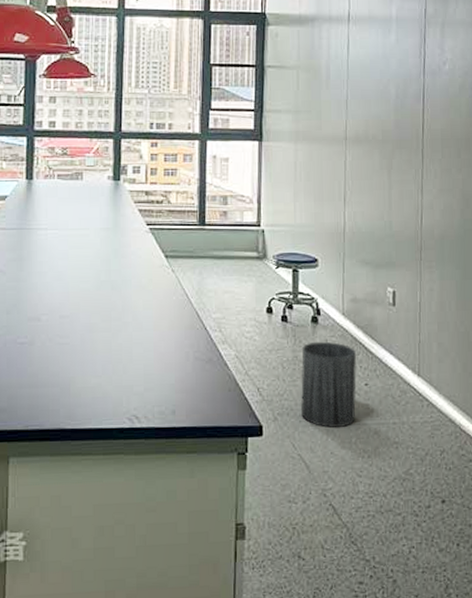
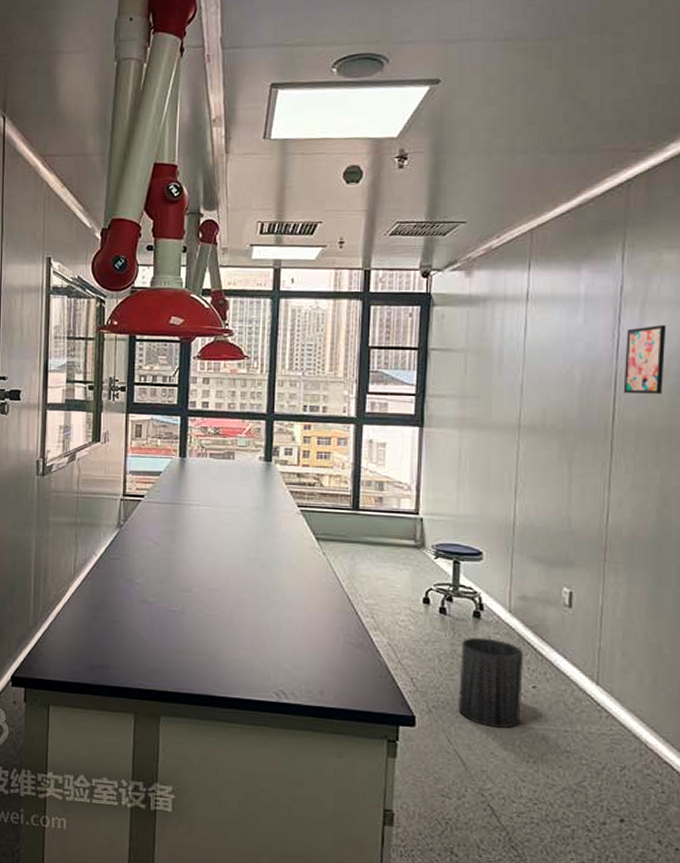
wall art: none [430,44,462,106] -> present [623,325,667,394]

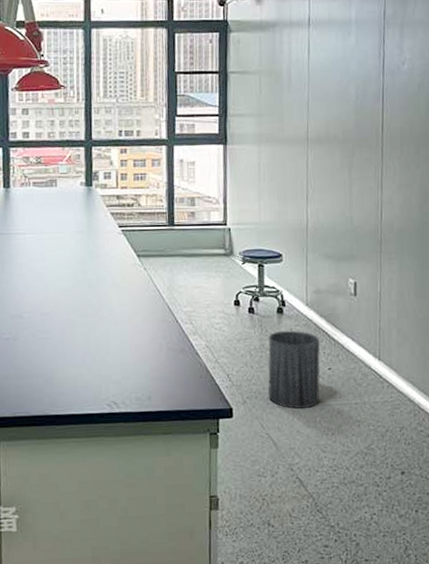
wall art: present [623,325,667,394] -> none [389,44,421,105]

